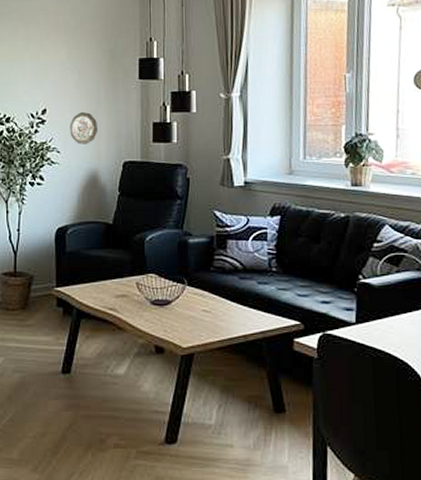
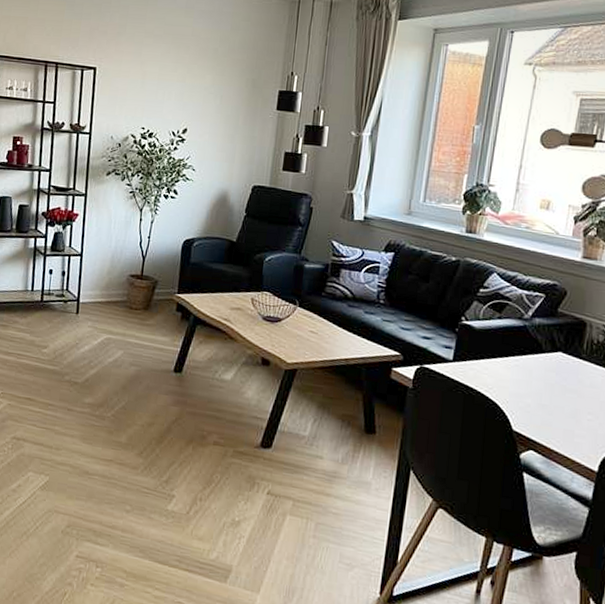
decorative plate: present [70,112,98,145] -> none [206,135,233,166]

